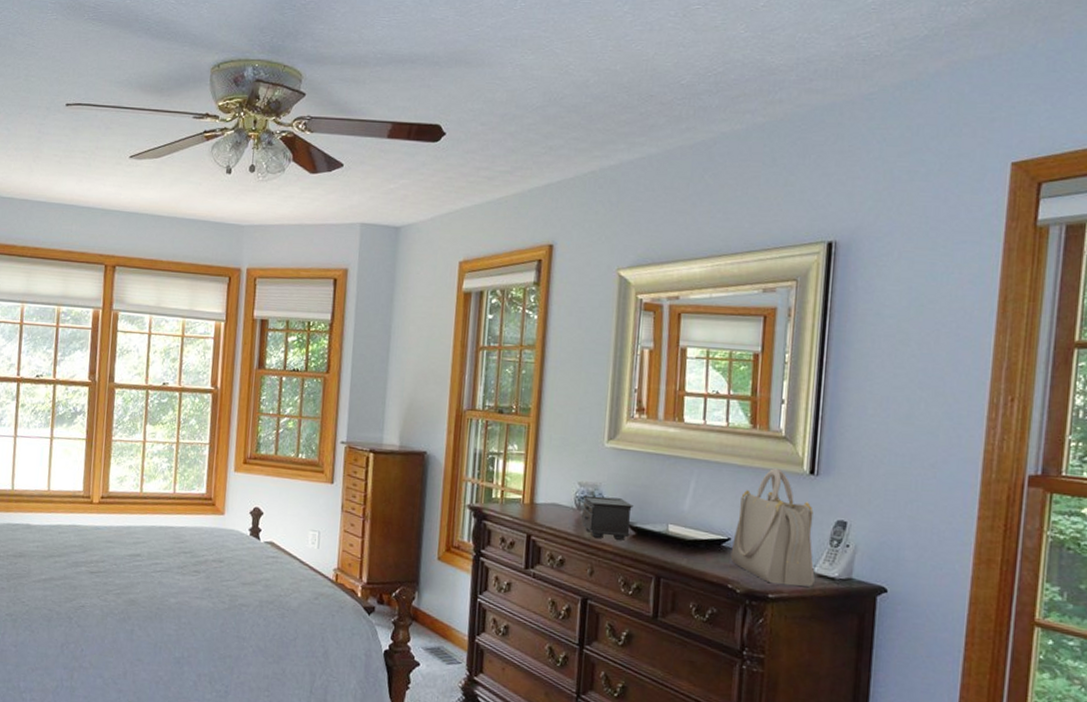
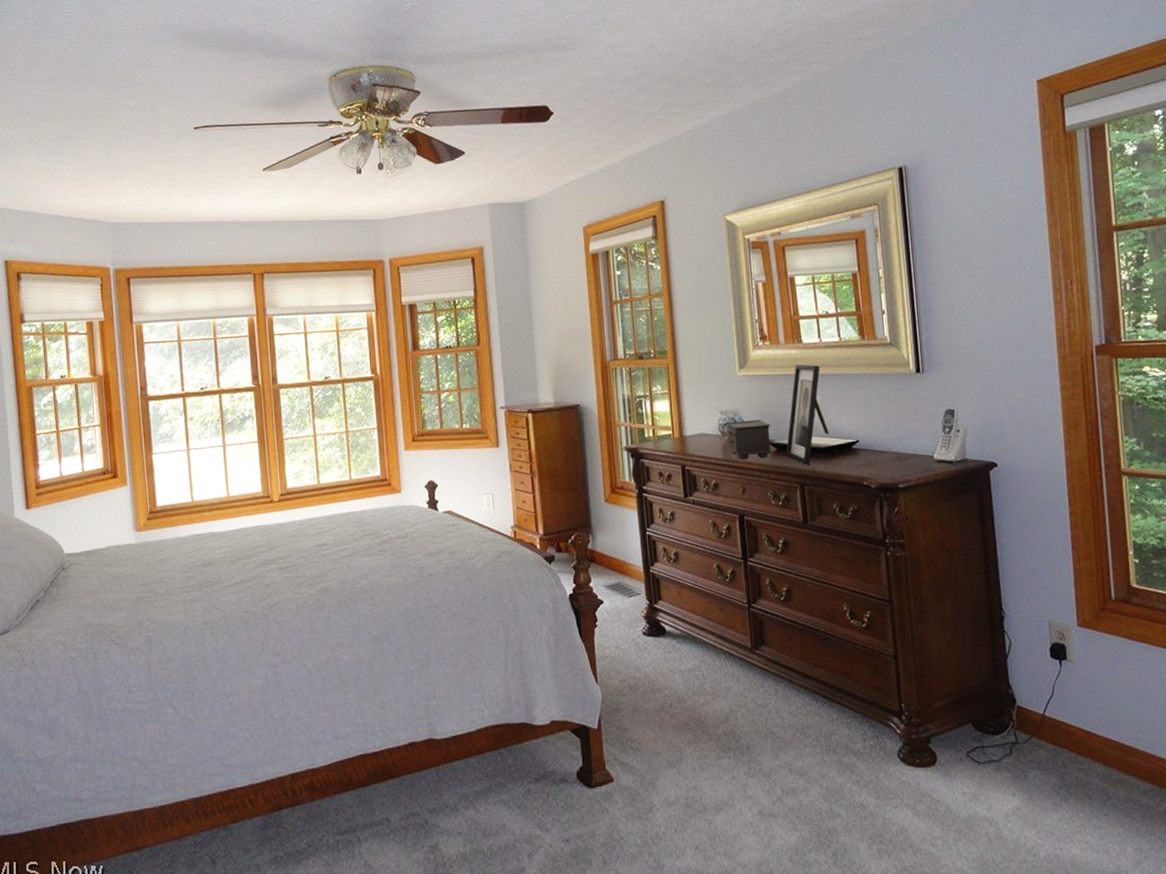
picture frame: none [645,445,700,557] -> present [786,364,829,465]
handbag: present [730,469,815,587] -> none [861,372,936,475]

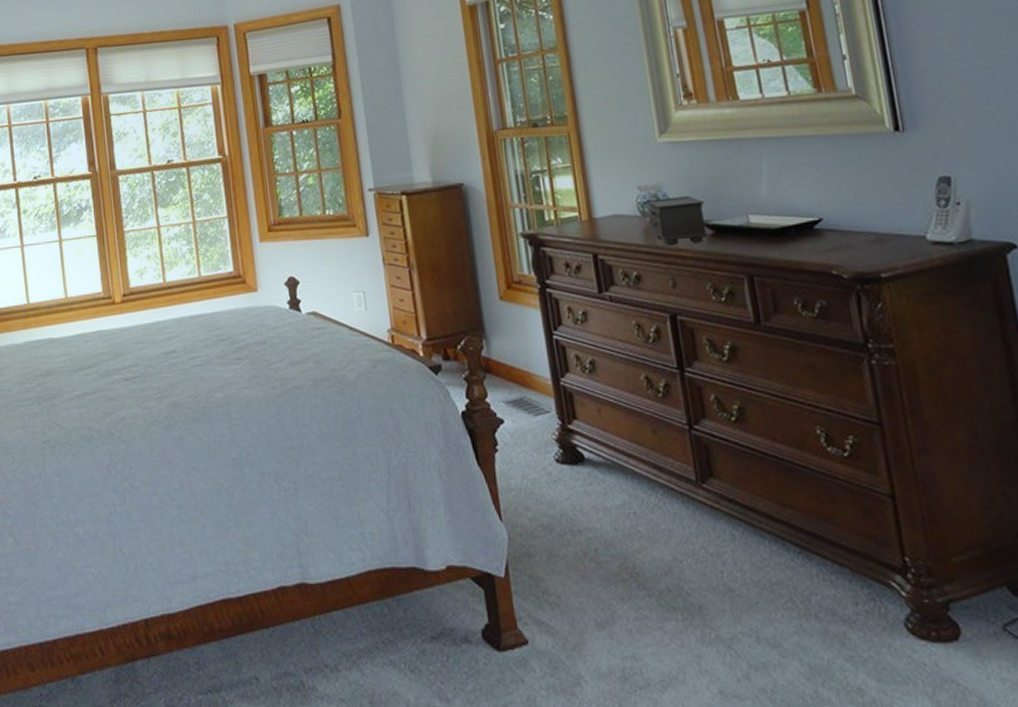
picture frame: present [786,364,829,465] -> none [726,126,782,251]

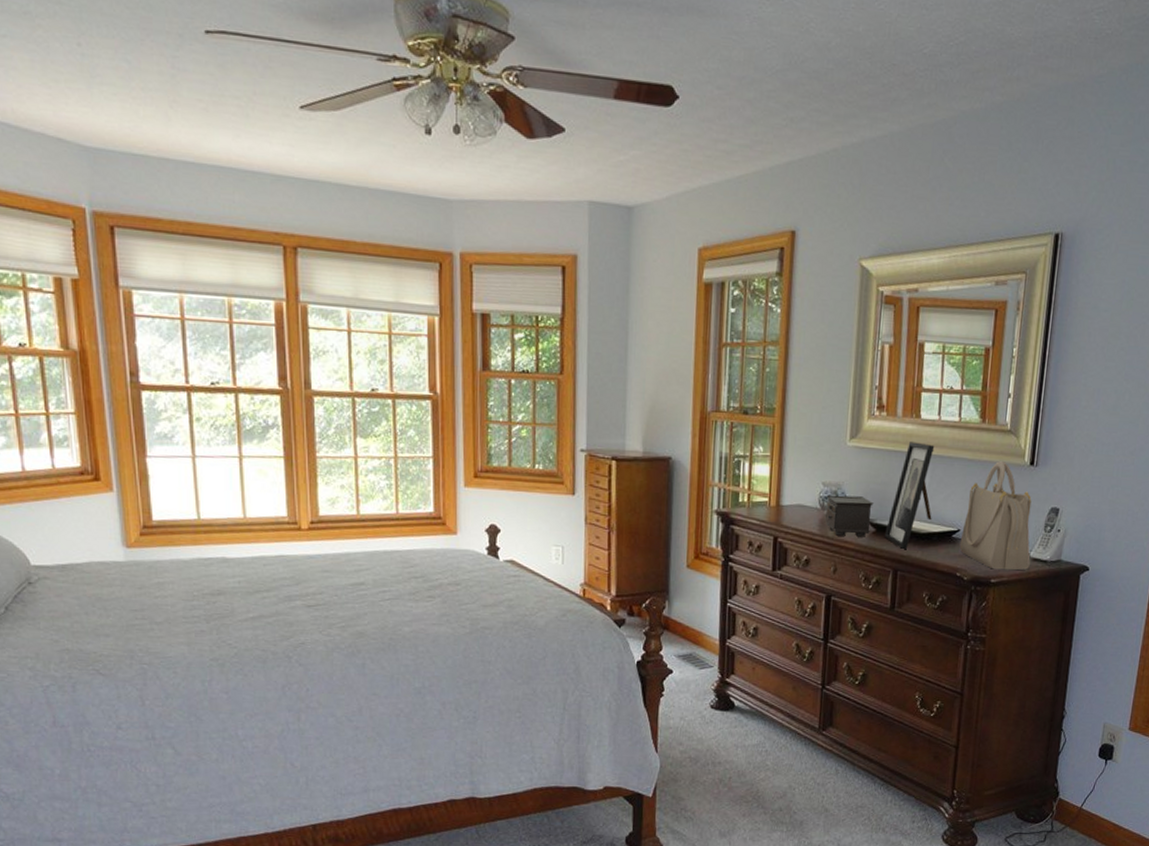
picture frame: none [726,126,782,251] -> present [884,442,935,550]
handbag: none [823,132,931,261] -> present [959,461,1032,571]

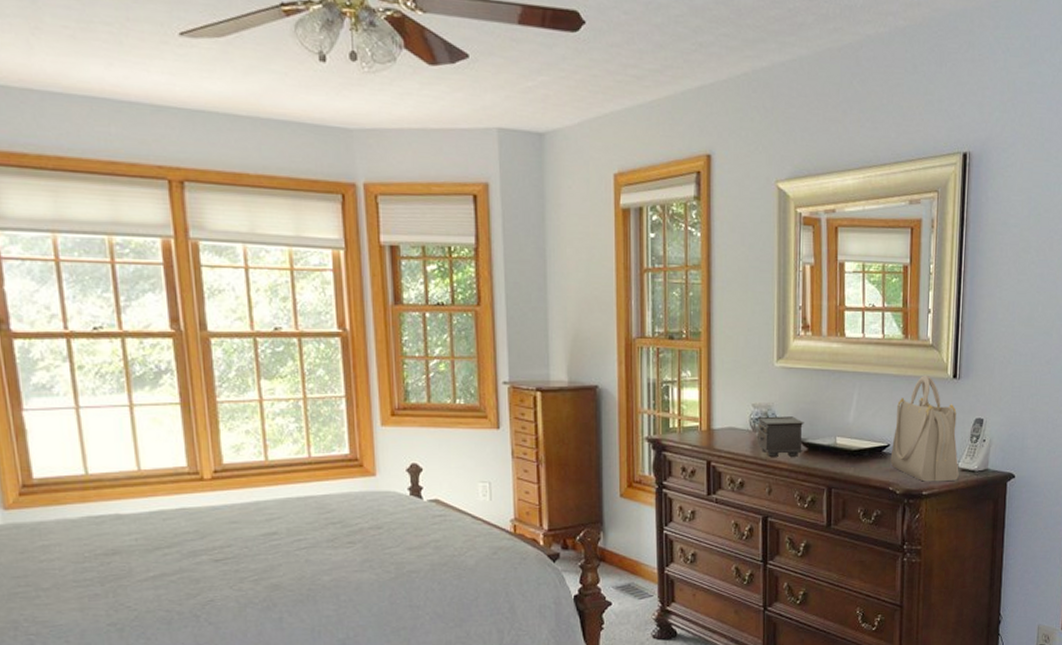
picture frame: present [884,442,935,550] -> none [816,360,862,467]

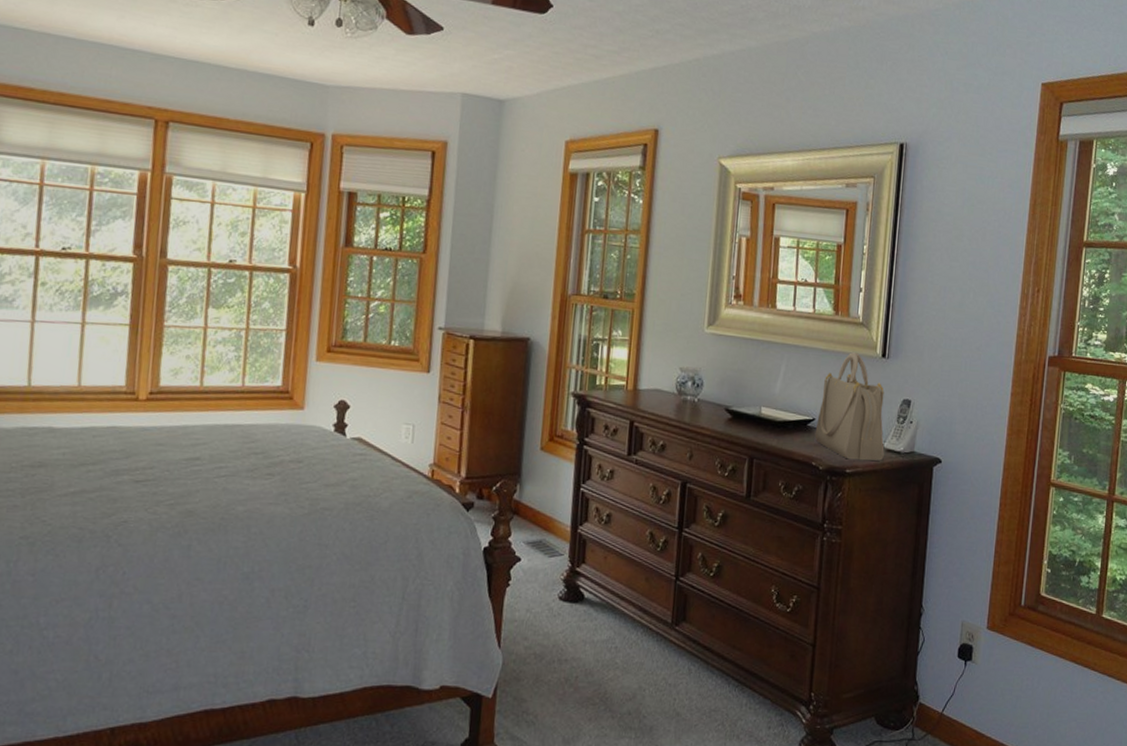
jewelry box: present [757,416,804,458] -> none [682,380,730,424]

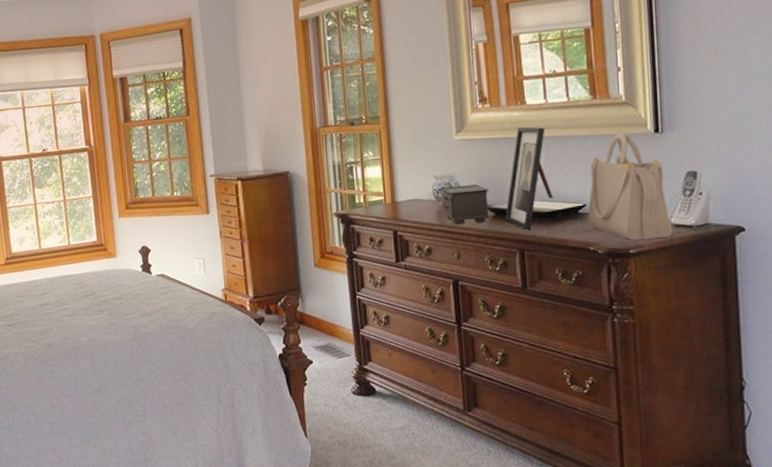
jewelry box: none [682,380,730,424] -> present [440,184,489,225]
picture frame: none [740,331,790,438] -> present [505,127,553,230]

